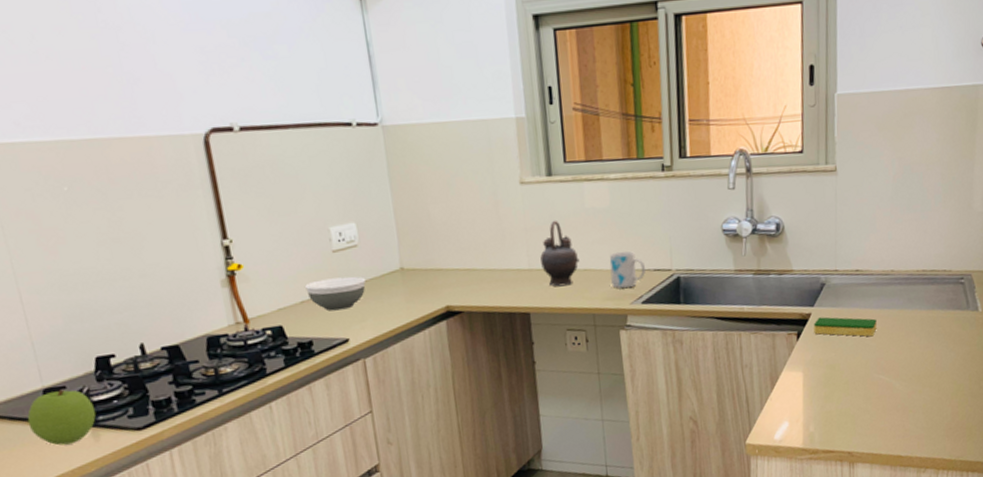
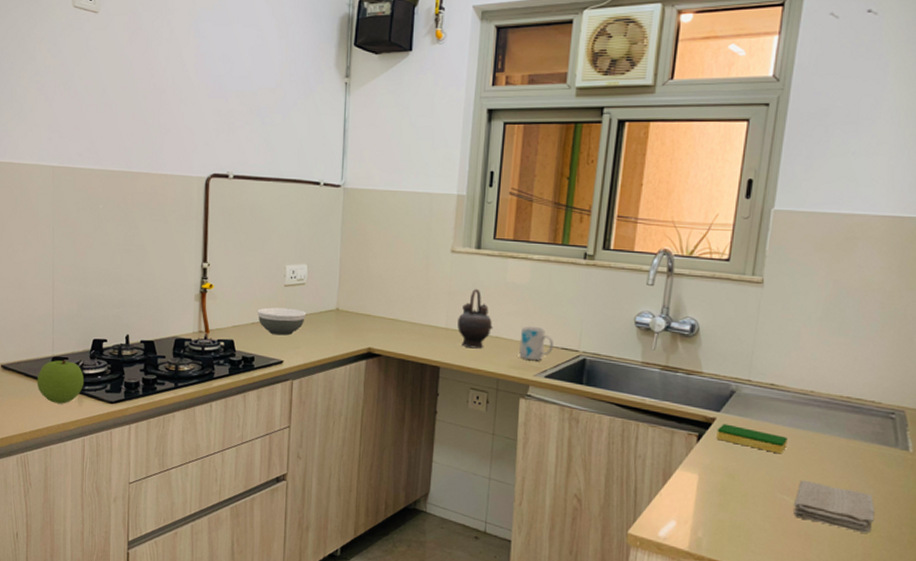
washcloth: none [890,356,958,395] -> present [794,480,875,533]

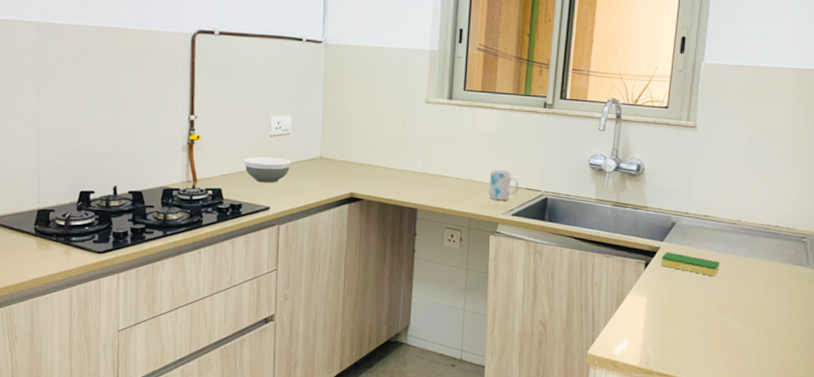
apple: present [36,360,85,404] -> none [21,212,72,256]
teapot: present [457,288,493,349] -> none [433,135,465,191]
washcloth: present [794,480,875,533] -> none [726,298,792,342]

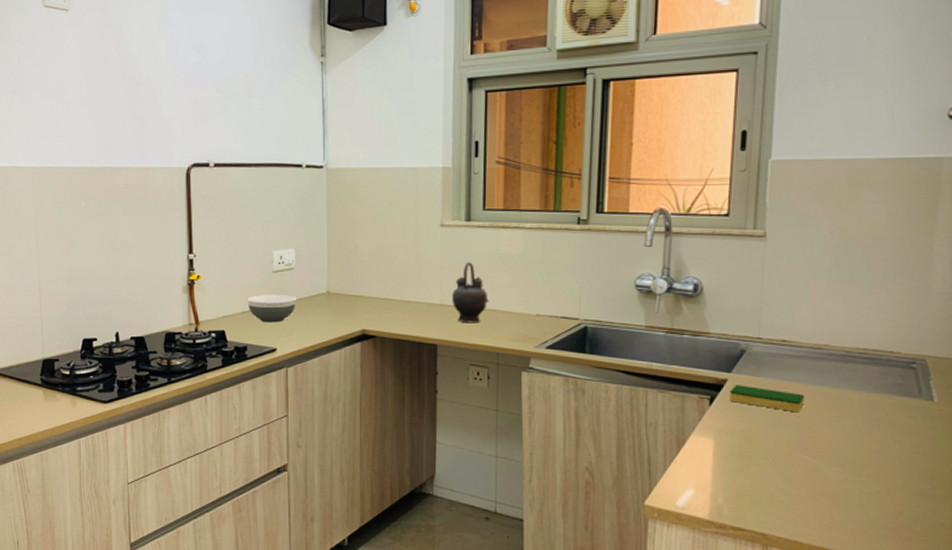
teapot: none [433,135,465,191] -> present [452,261,489,323]
mug: present [488,169,519,201] -> none [516,296,552,332]

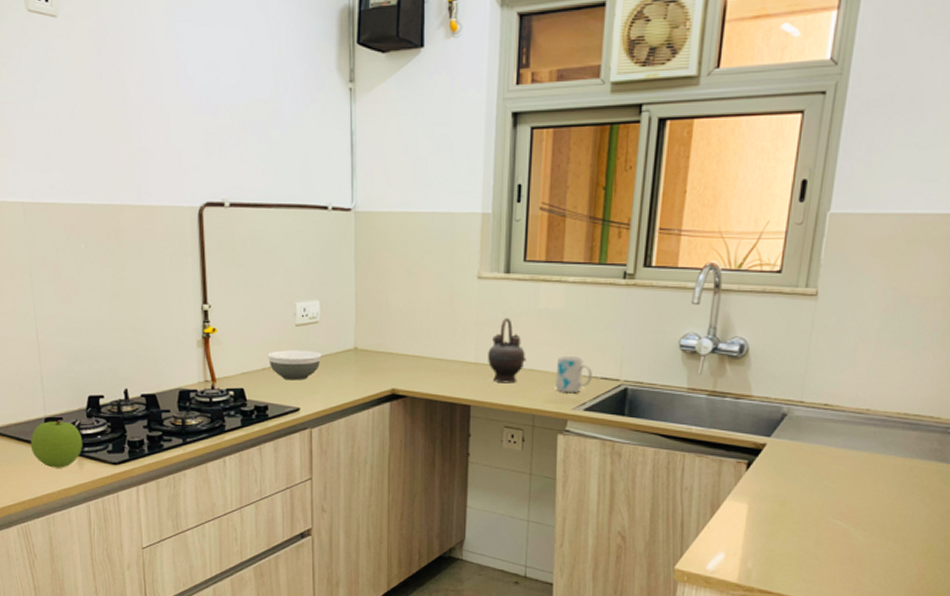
apple: none [28,361,77,407] -> present [30,420,83,468]
mug: none [516,296,552,332] -> present [554,355,592,393]
dish sponge: present [729,385,804,413] -> none [767,449,841,478]

